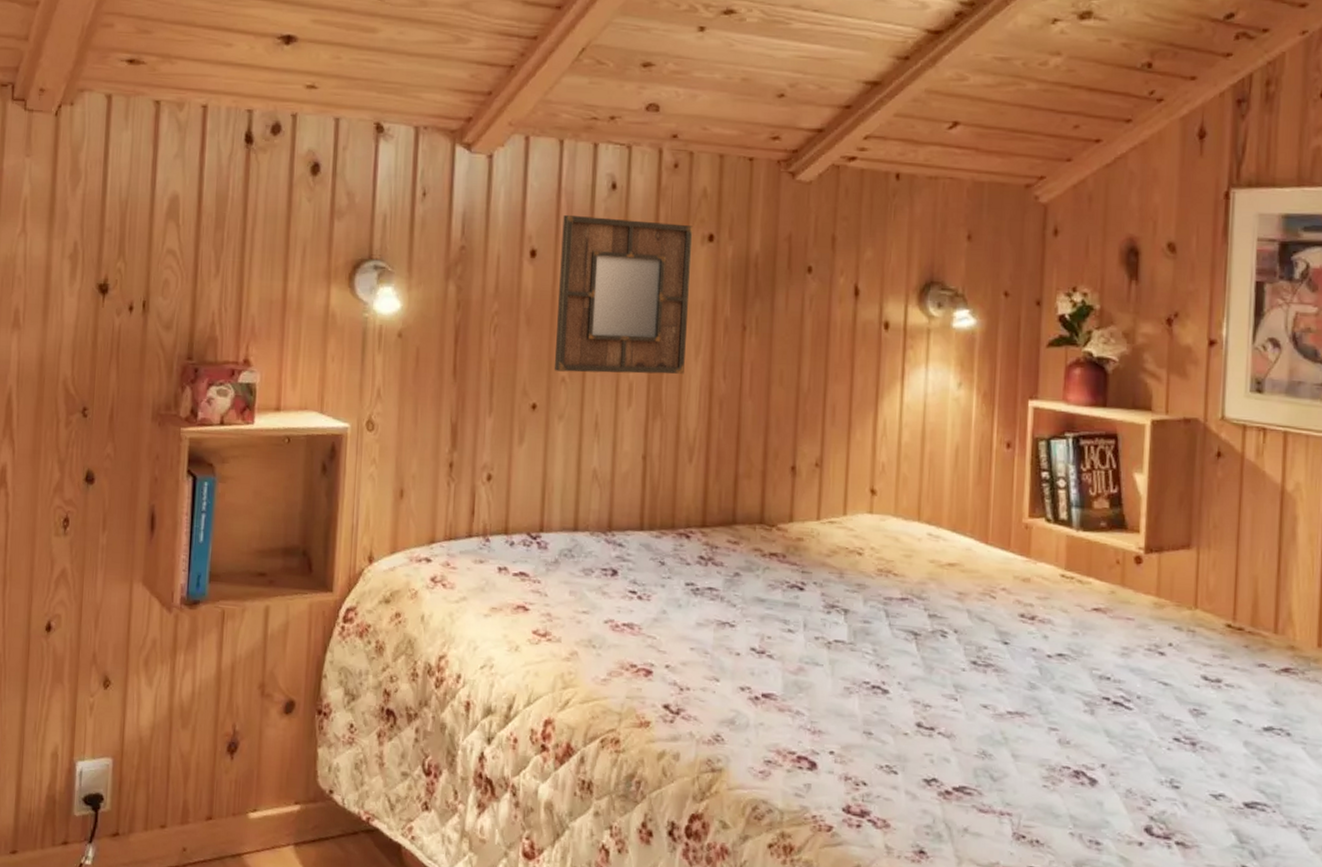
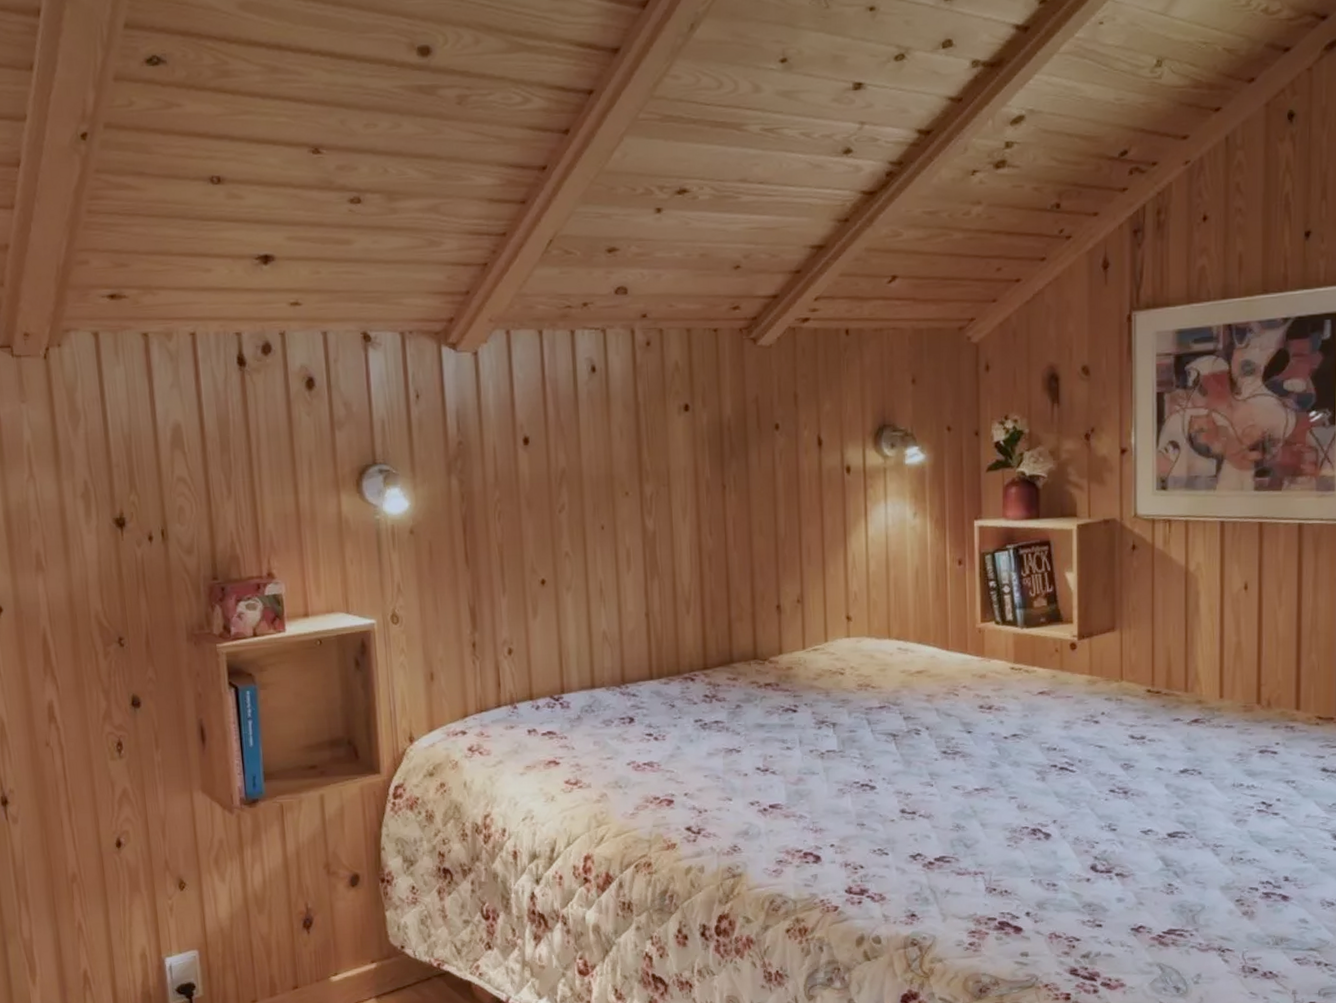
home mirror: present [554,214,693,374] -> none [550,398,675,547]

